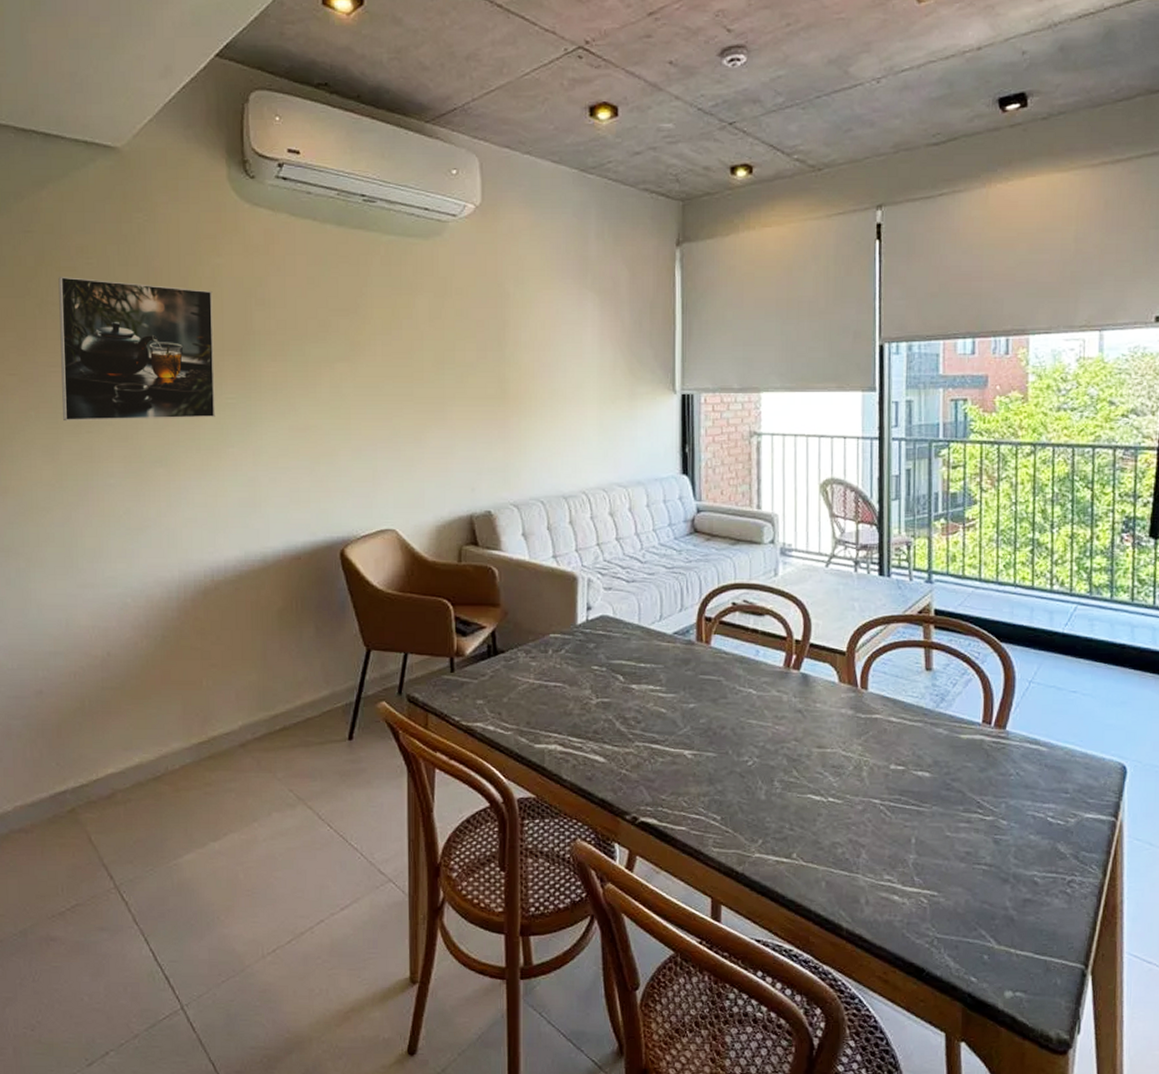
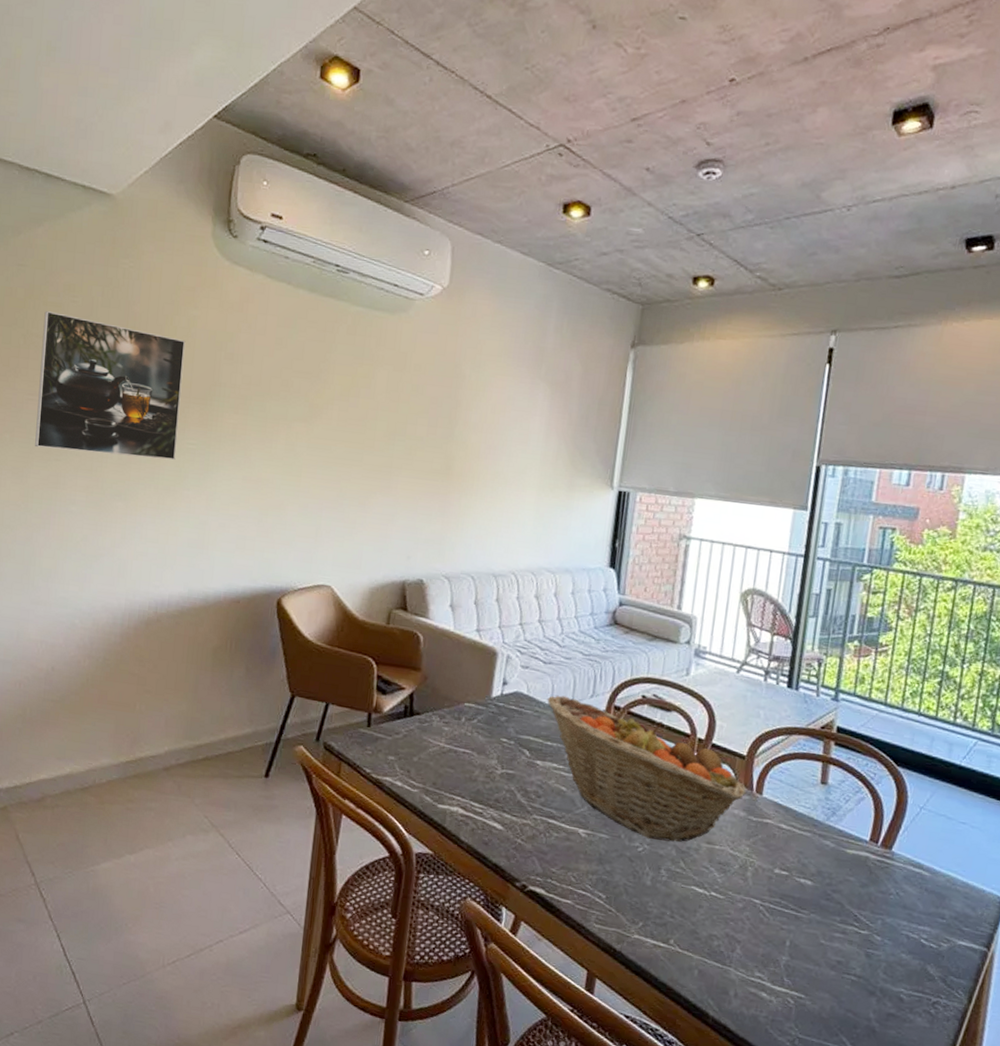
fruit basket: none [635,613,852,751] -> present [547,695,747,842]

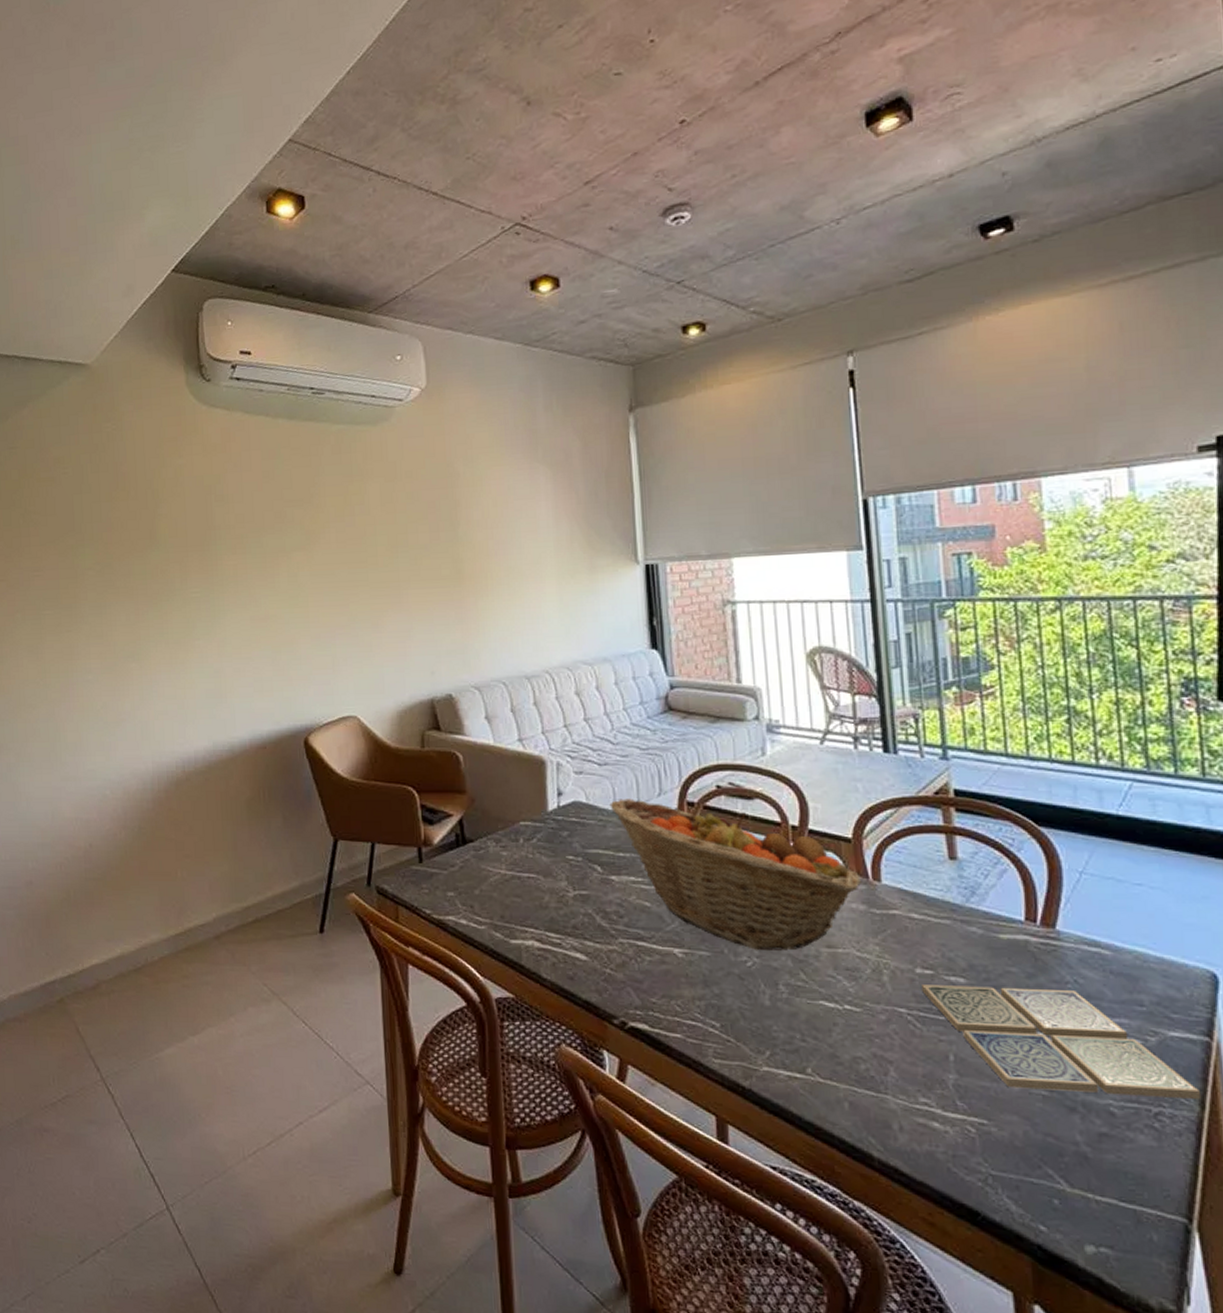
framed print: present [35,311,186,461] -> none [39,486,182,622]
drink coaster: none [776,882,972,995] -> present [922,985,1202,1099]

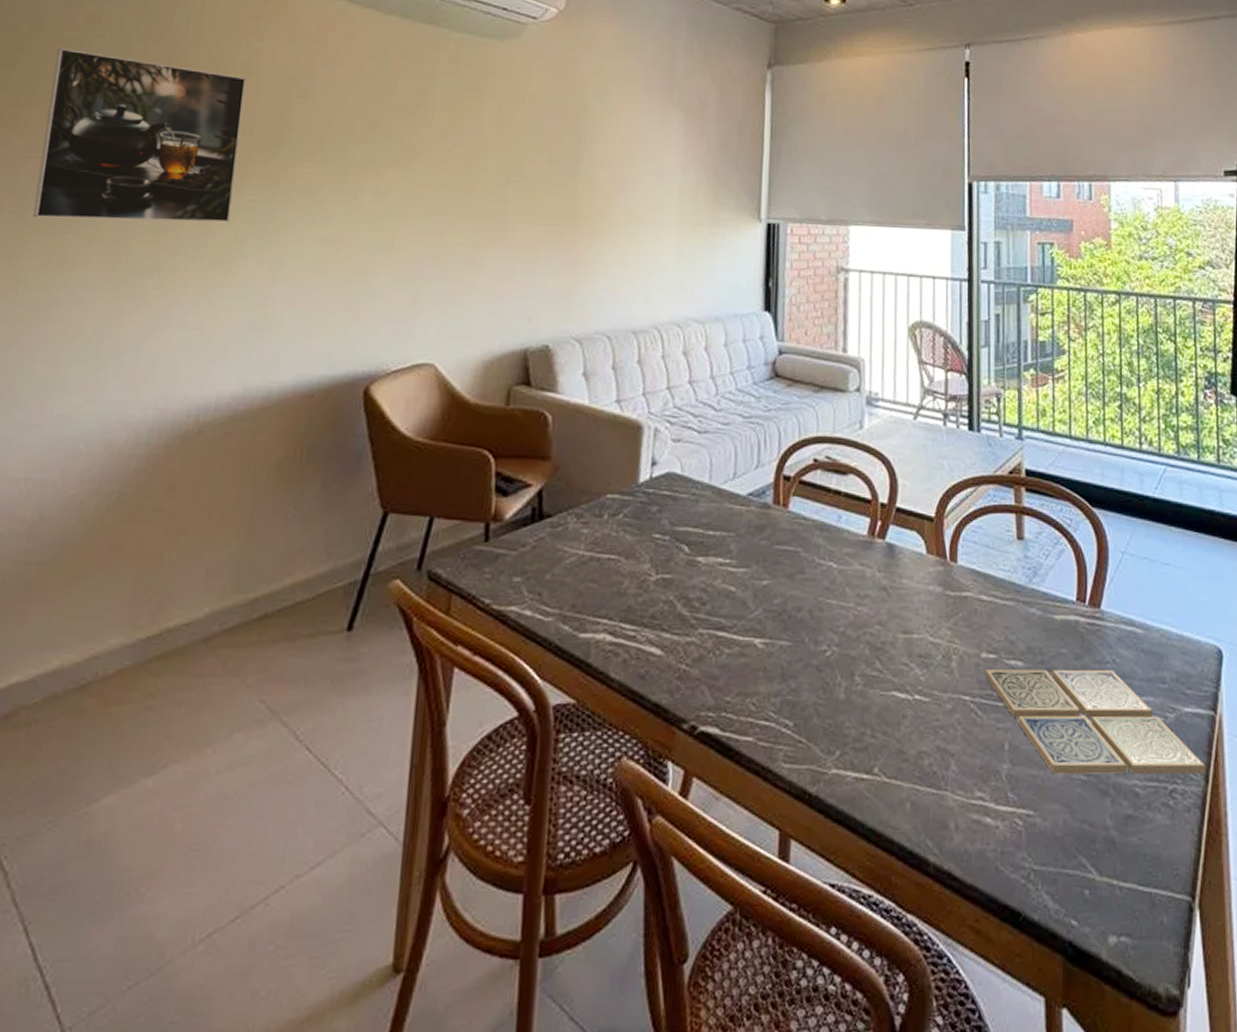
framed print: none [39,486,182,622] -> present [33,48,247,223]
fruit basket: present [609,799,863,951] -> none [705,470,941,638]

